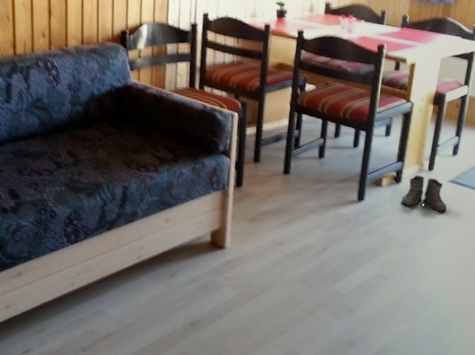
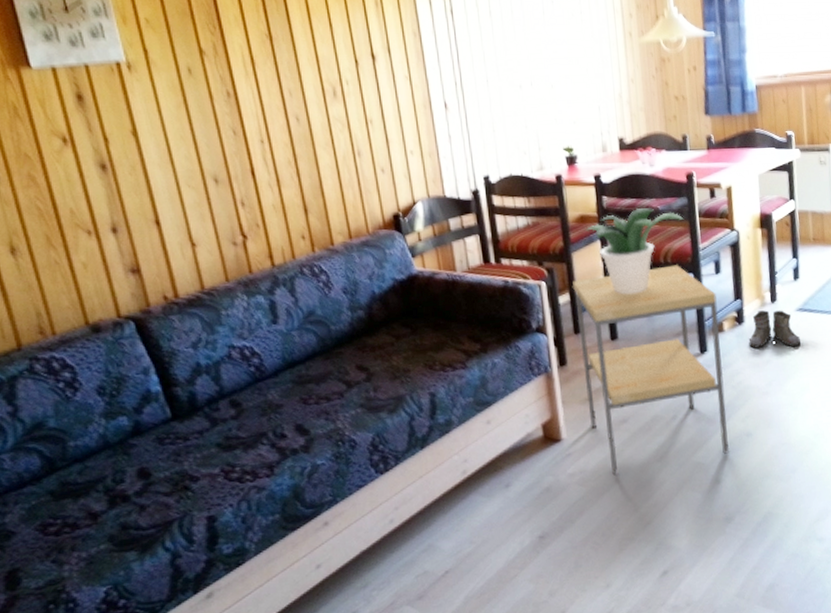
side table: none [252,117,382,289] -> present [572,265,730,475]
potted plant: none [281,66,368,139] -> present [585,208,684,295]

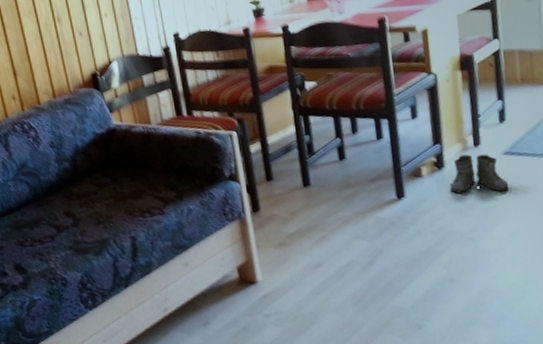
side table: present [572,265,730,475] -> none [262,111,431,317]
potted plant: present [585,208,684,295] -> none [274,55,377,142]

